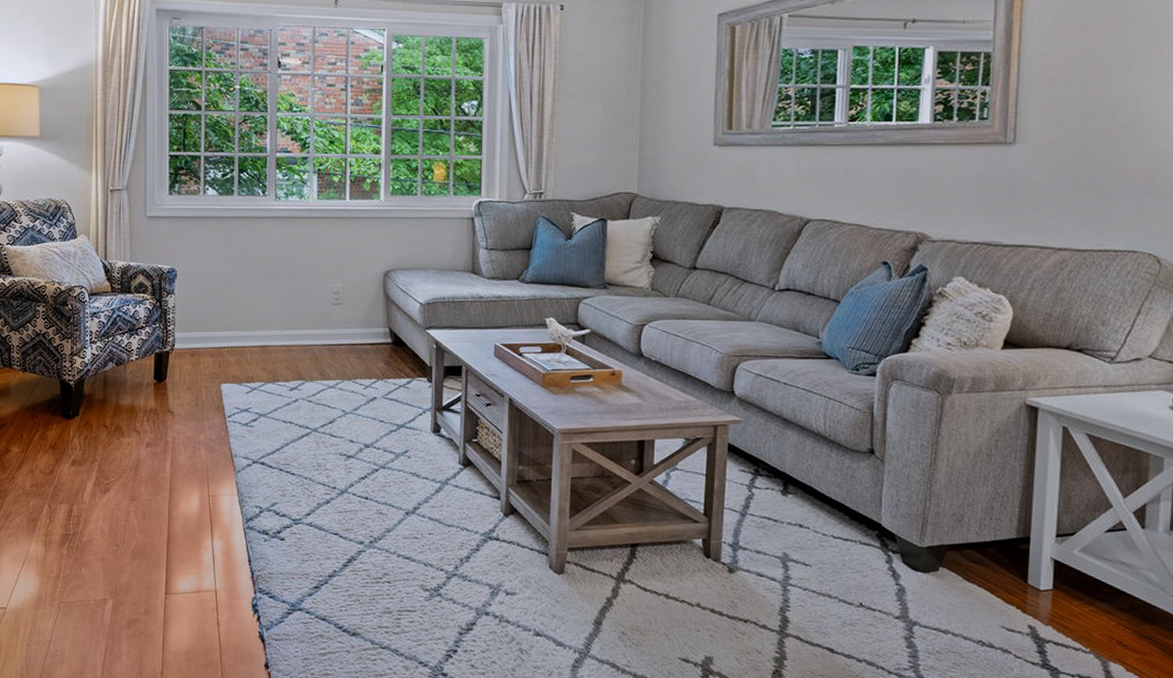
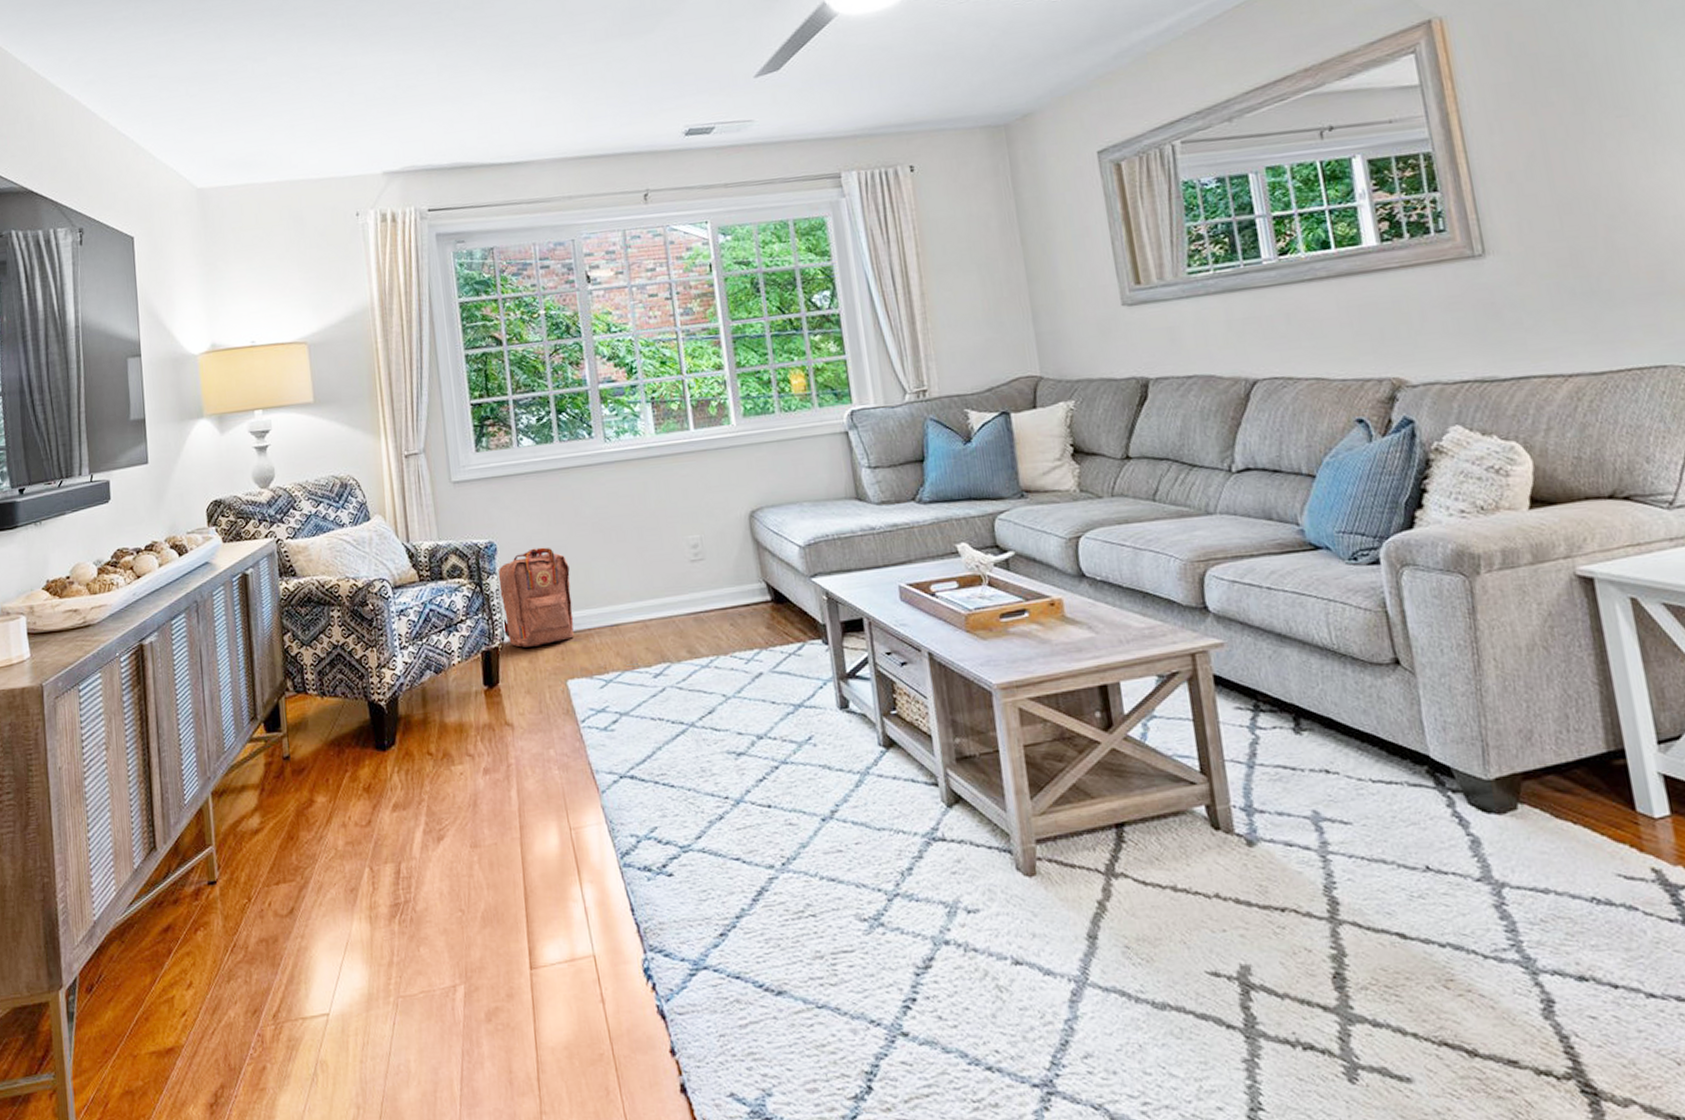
backpack: none [174,277,234,355] -> present [498,547,574,648]

